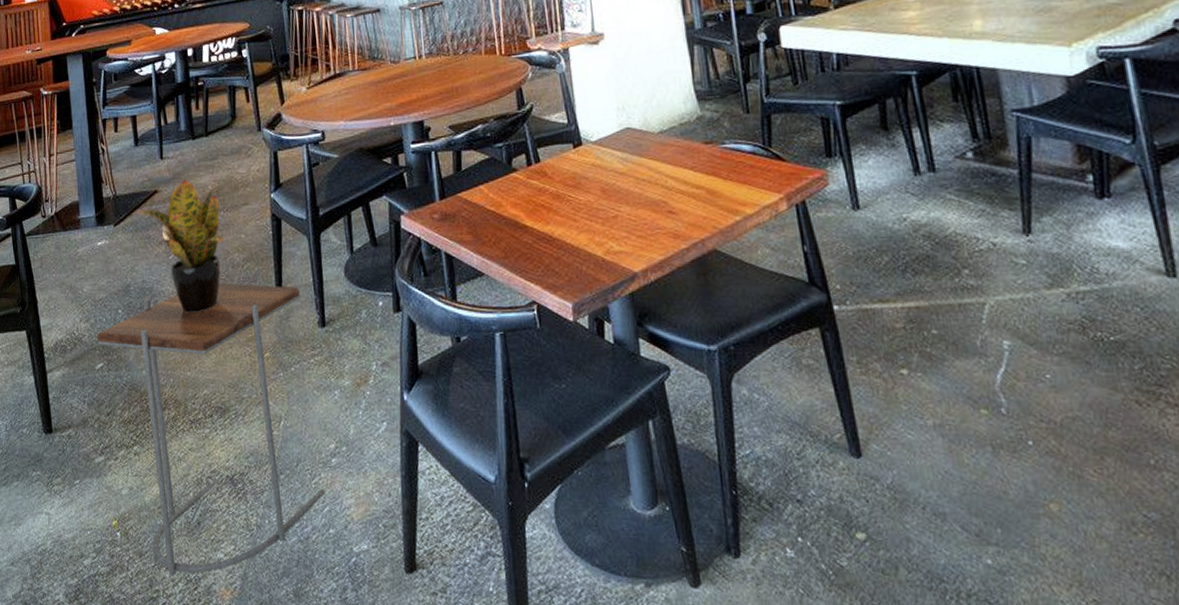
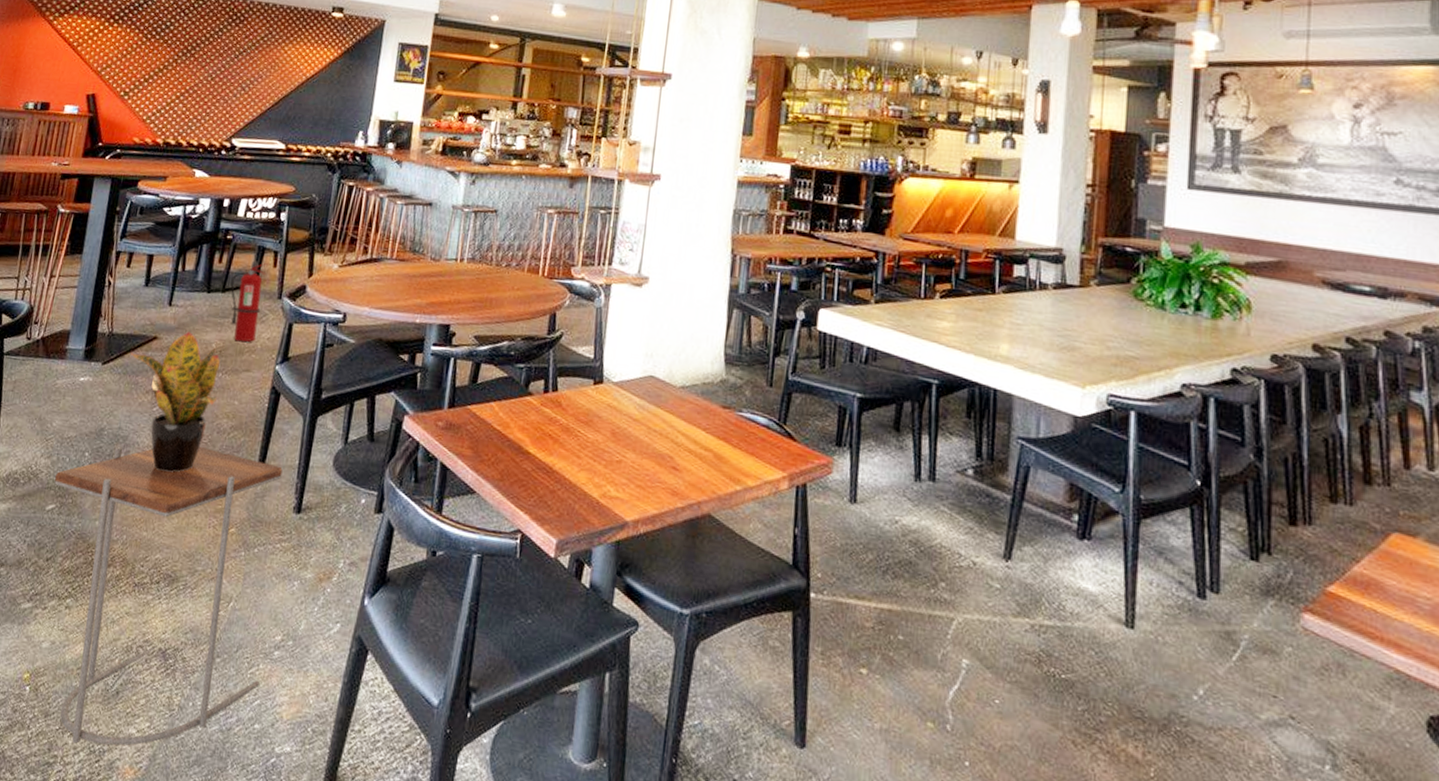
fire extinguisher: none [211,99,246,179] -> present [230,260,269,343]

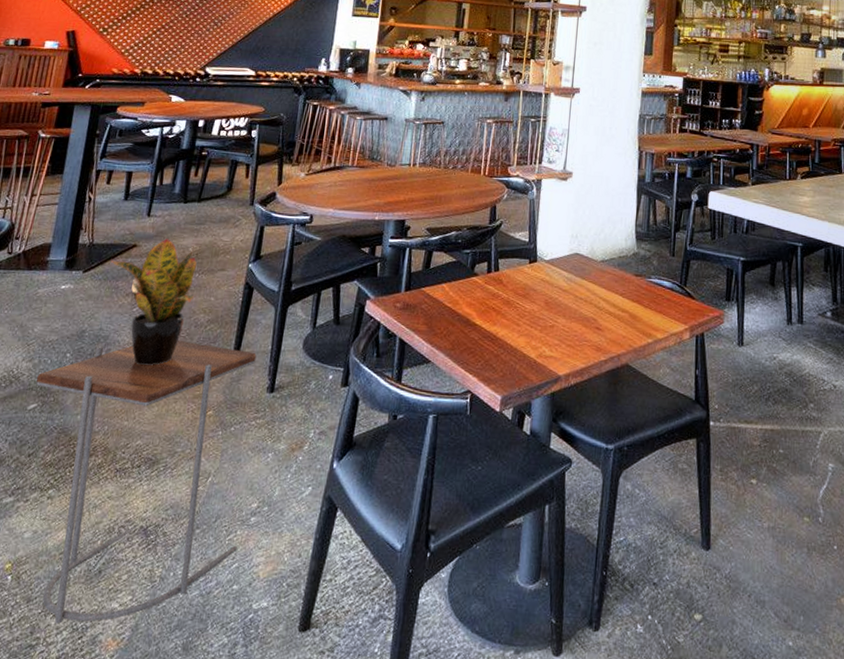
fire extinguisher: present [230,260,269,343] -> none [205,173,242,245]

